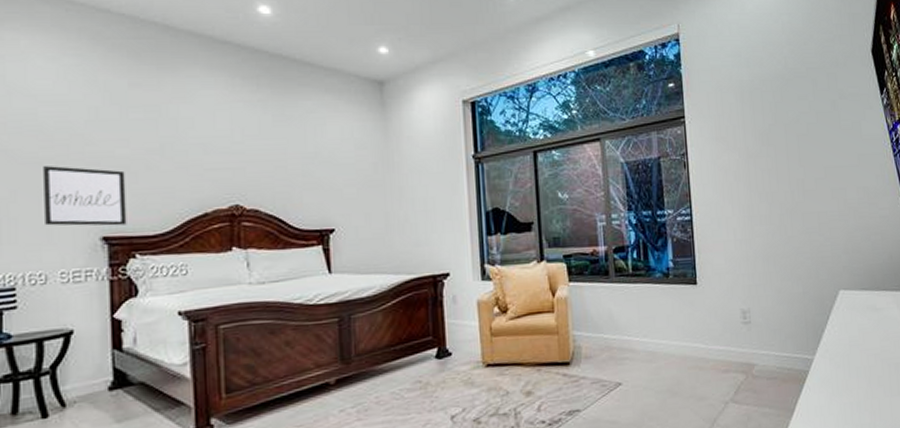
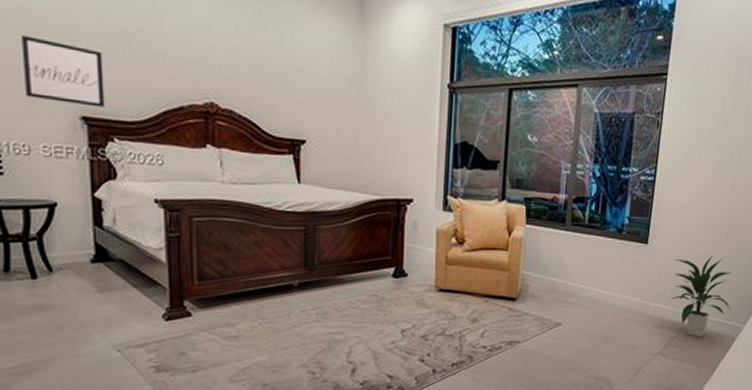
indoor plant: none [728,288,796,377] -> present [671,256,732,337]

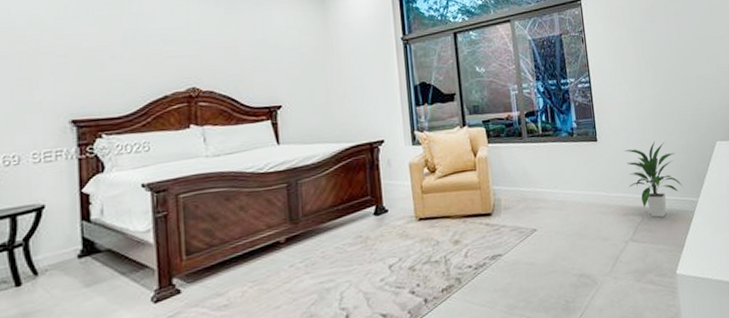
wall art: present [22,36,105,108] -> none [16,58,94,112]

